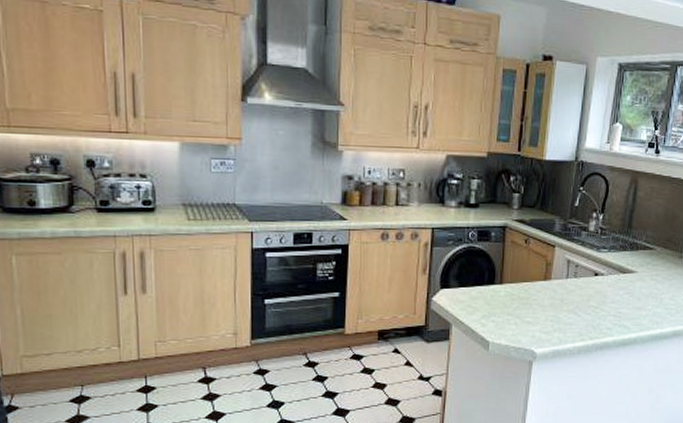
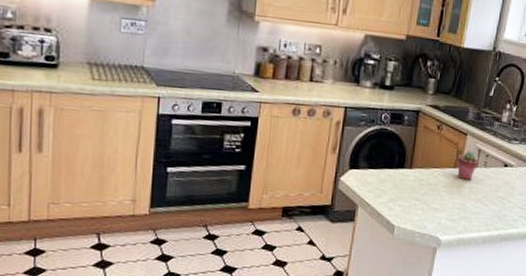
potted succulent: none [547,262,569,292] -> present [457,151,479,181]

